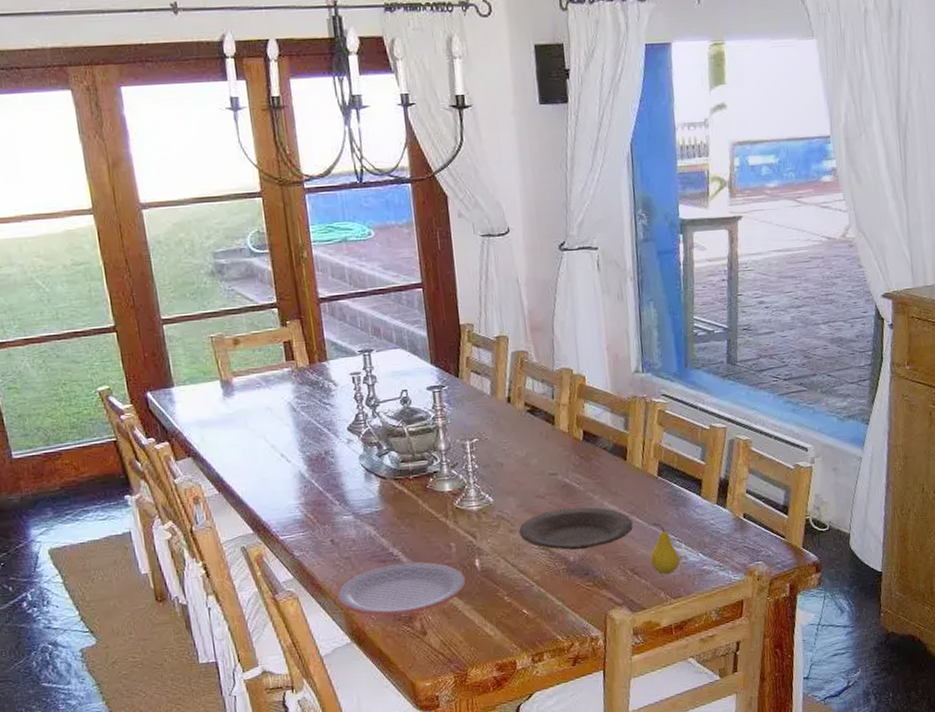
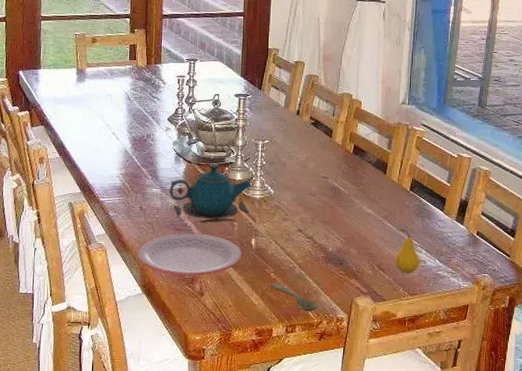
teapot: none [364,475,468,549] -> present [170,163,252,223]
spoon: none [506,607,567,635] -> present [271,283,318,312]
plate: present [518,507,633,550] -> none [290,207,385,243]

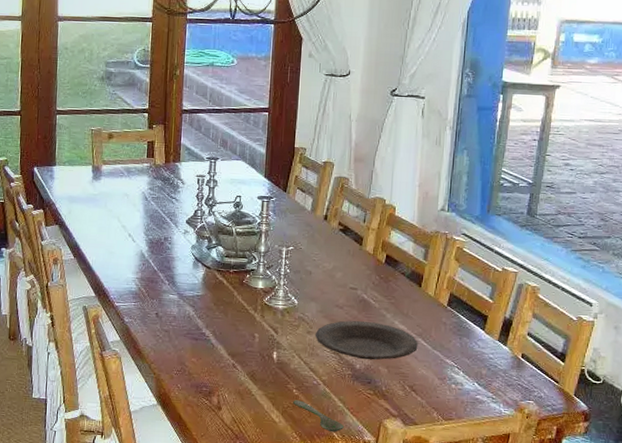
plate: present [137,233,242,276] -> none [152,342,263,389]
teapot: present [170,163,252,223] -> none [187,269,274,333]
plate: none [290,207,385,243] -> present [315,320,418,360]
fruit: present [394,228,420,273] -> none [428,347,457,396]

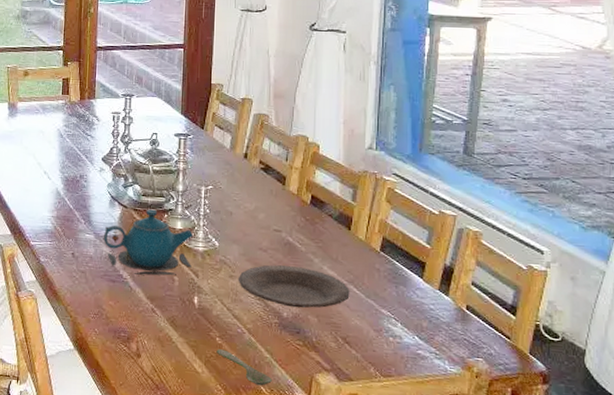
teapot: none [187,269,274,333] -> present [104,209,194,276]

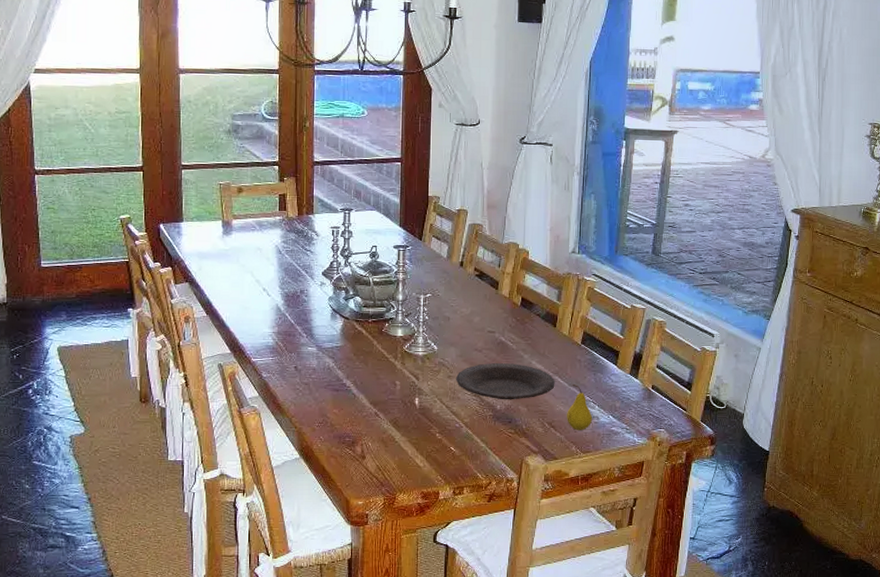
teapot: present [104,209,194,276] -> none [326,319,414,382]
spoon: present [216,349,272,386] -> none [436,444,487,473]
fruit: none [363,295,395,350] -> present [566,383,593,430]

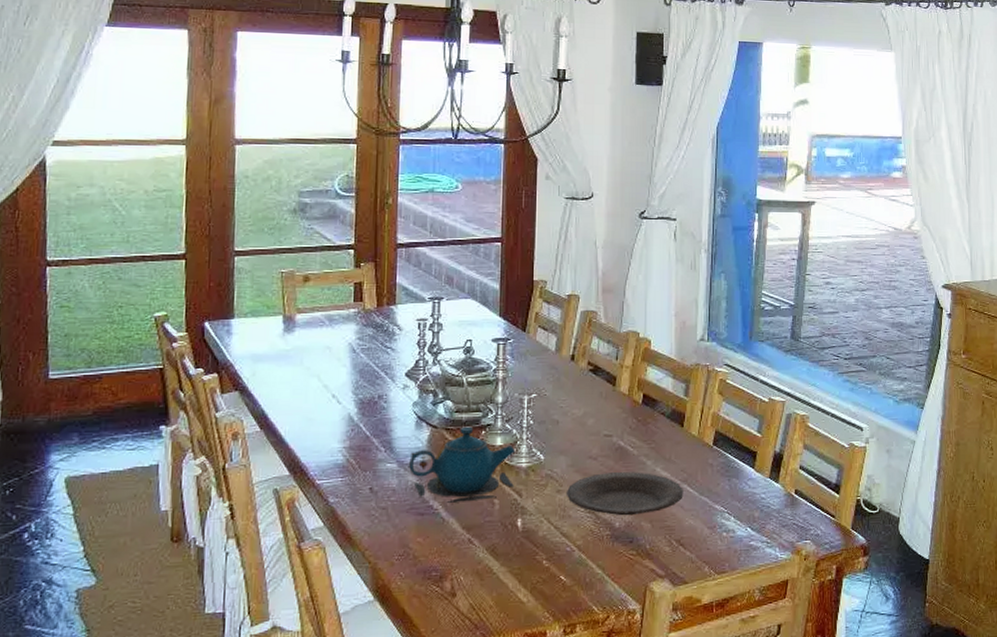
teapot: none [326,319,414,382] -> present [409,426,516,503]
fruit: present [566,383,593,430] -> none [697,492,728,547]

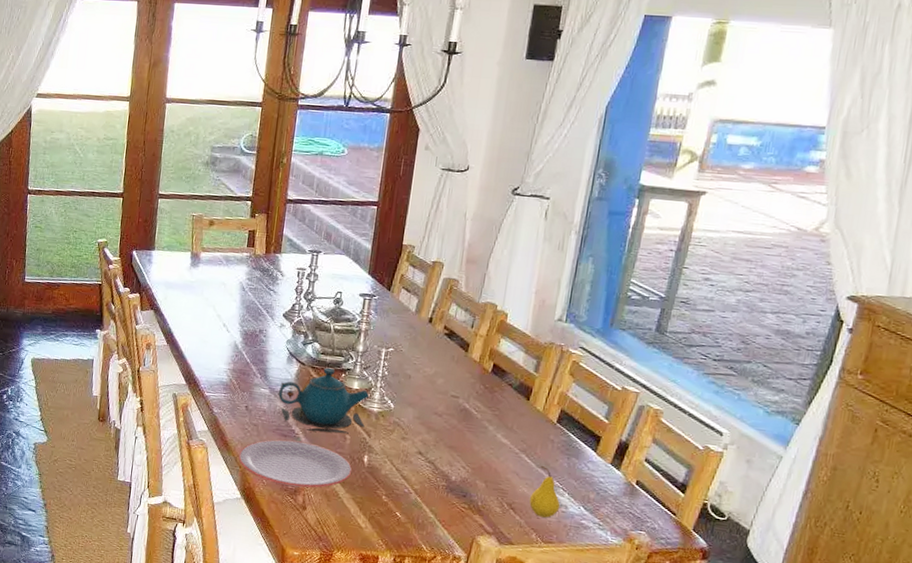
plate: none [366,517,506,573] -> present [238,439,352,488]
plate: present [565,472,683,516] -> none [409,429,521,474]
fruit: none [697,492,728,547] -> present [529,465,561,518]

